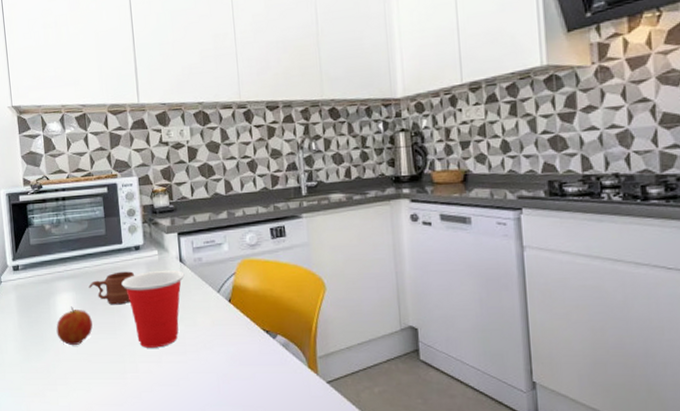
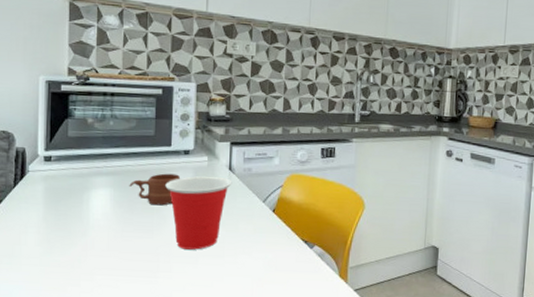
fruit: present [56,306,93,346] -> none [87,203,128,243]

